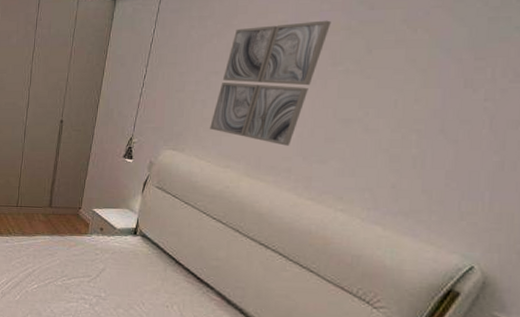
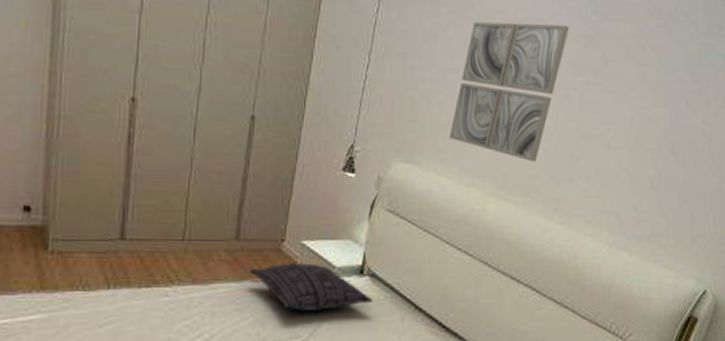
pillow: none [57,224,143,259] -> present [249,263,372,311]

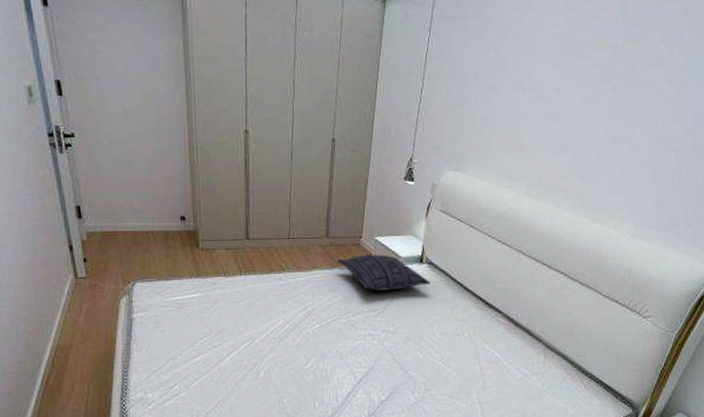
wall art: present [449,21,570,162] -> none [491,36,600,165]

